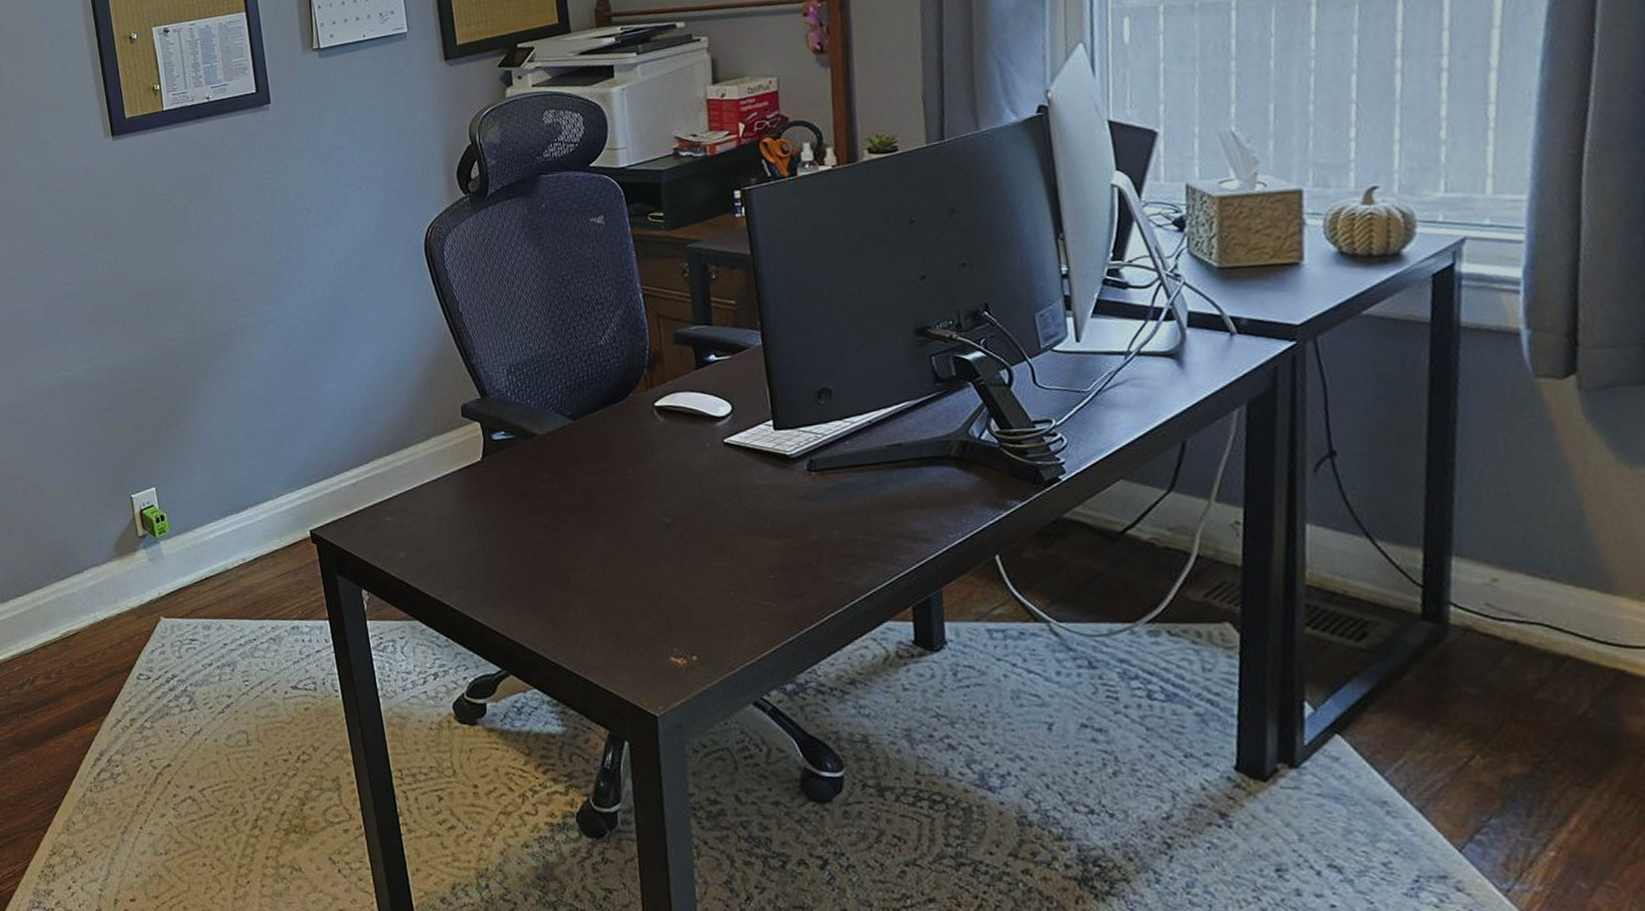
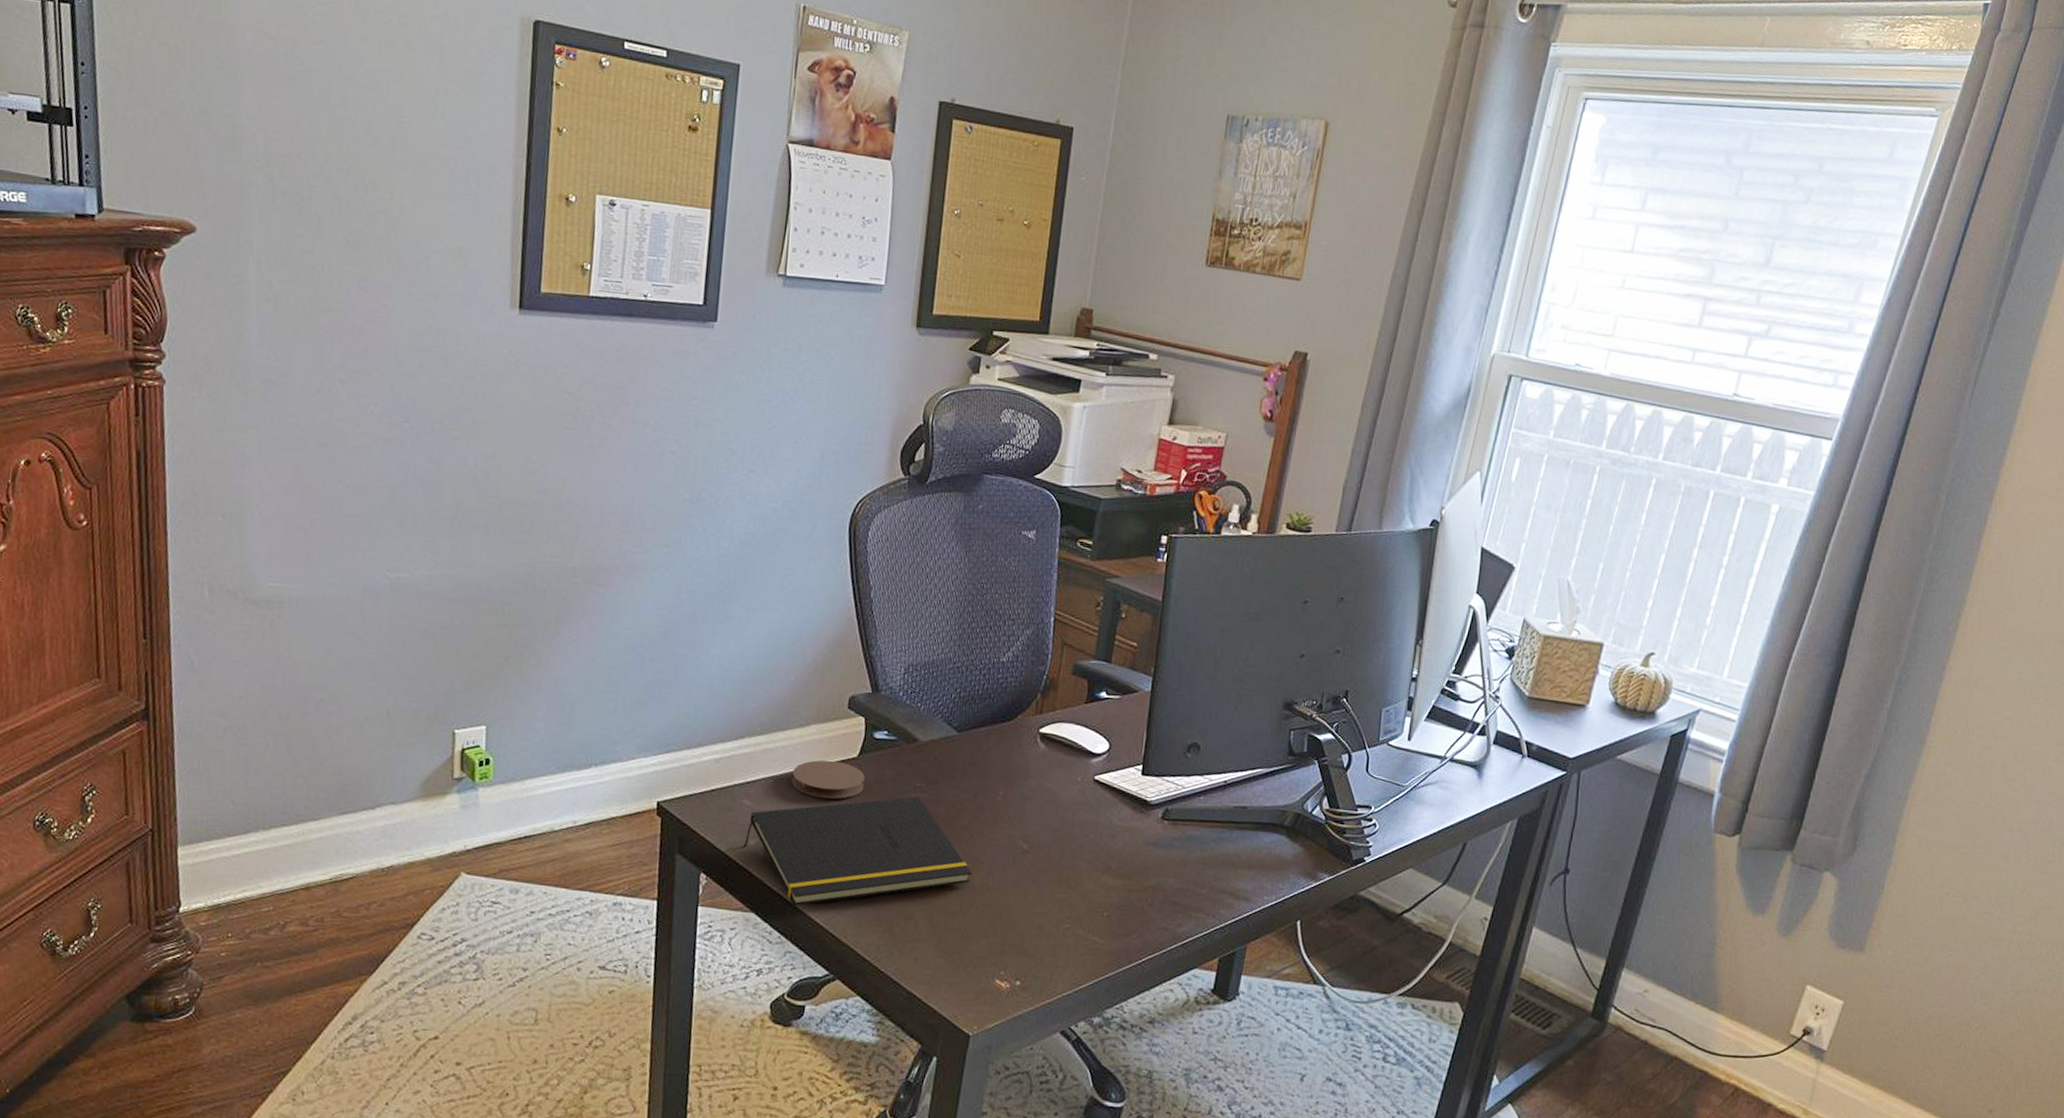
notepad: none [394,487,620,609] -> present [743,796,972,906]
coaster: none [424,467,494,504] -> present [791,760,865,799]

